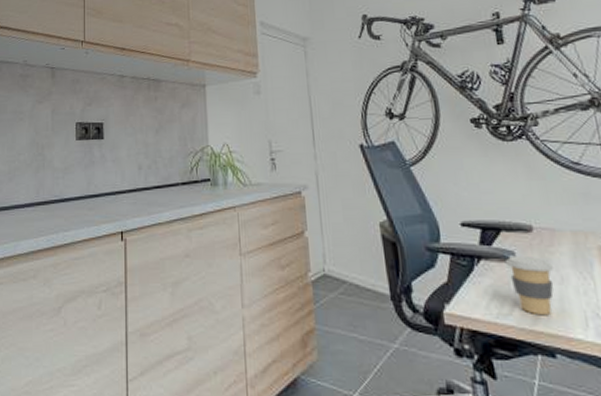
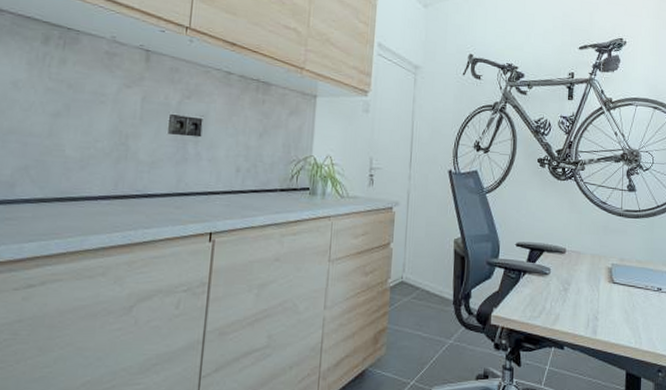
coffee cup: present [506,255,554,316] -> none [543,271,574,318]

